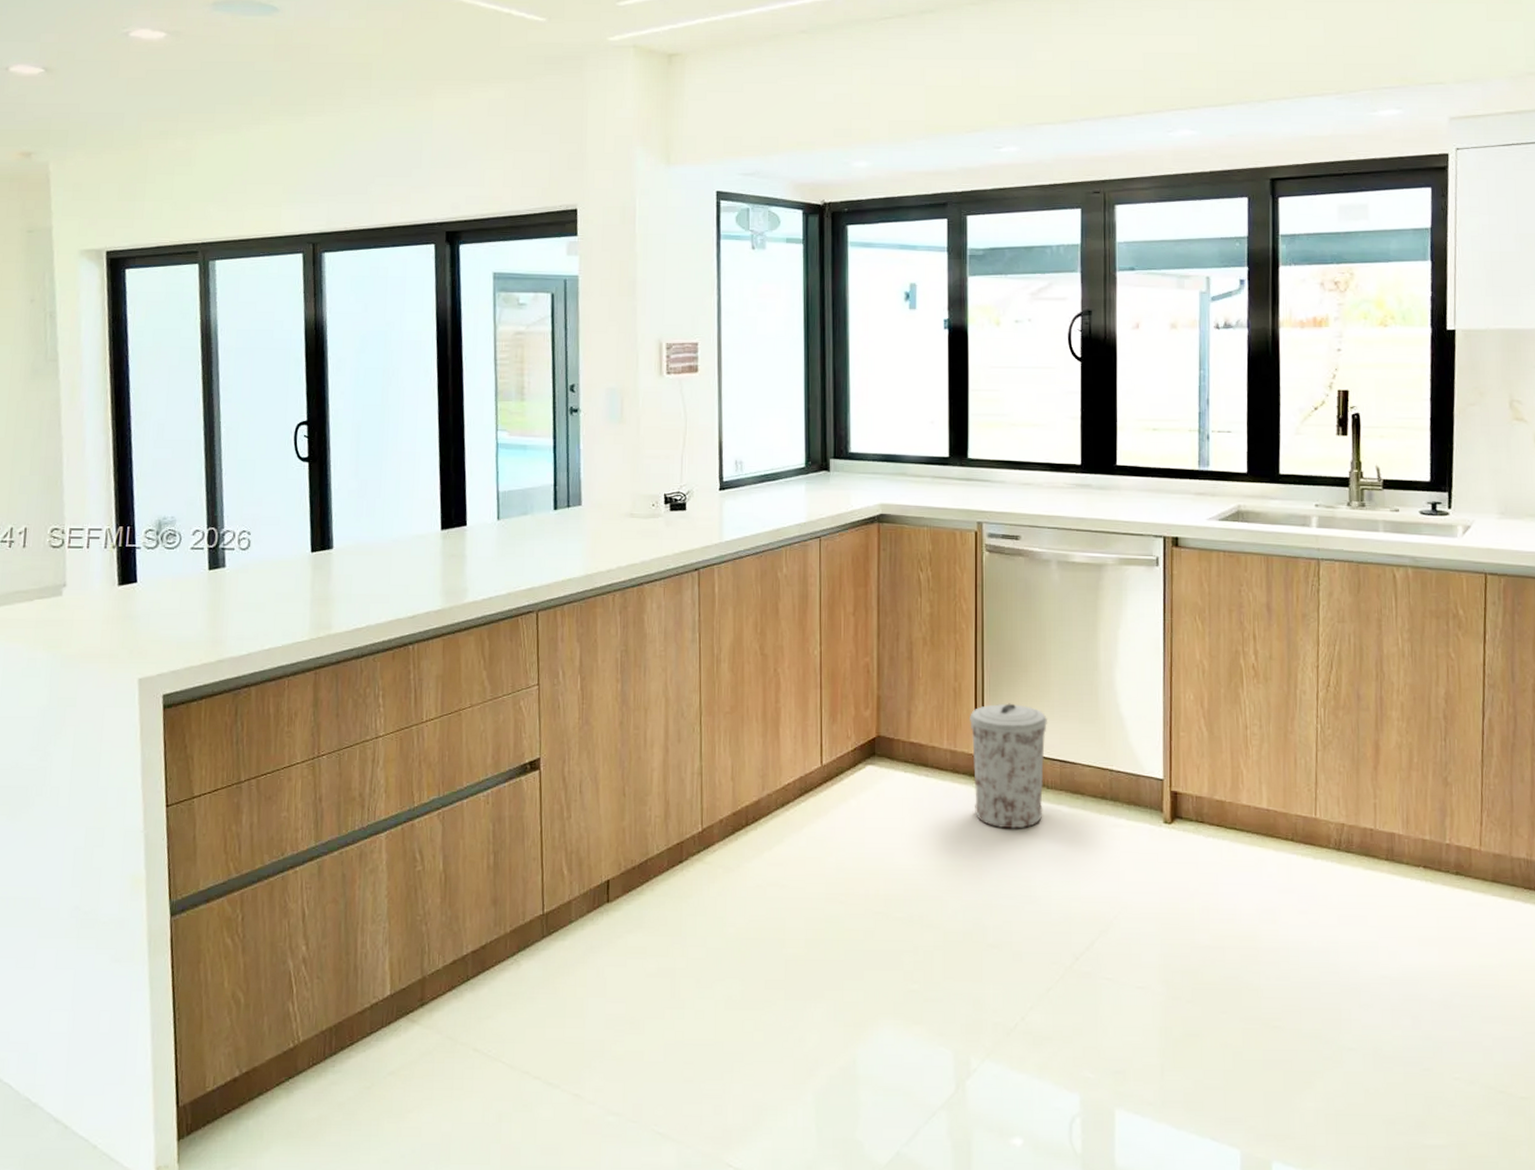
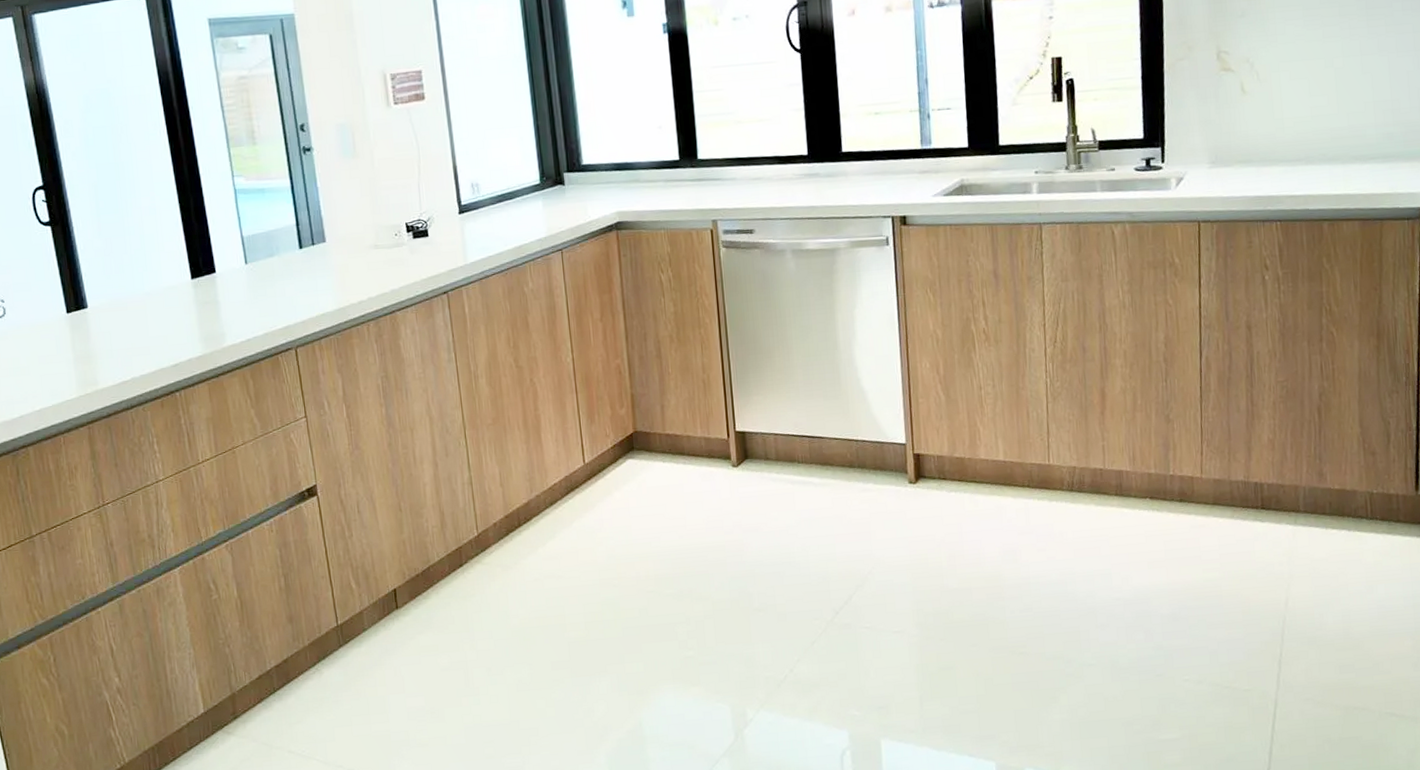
trash can: present [970,703,1047,829] -> none [720,388,796,504]

